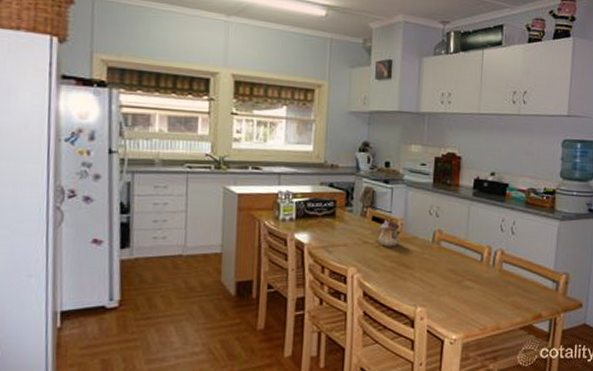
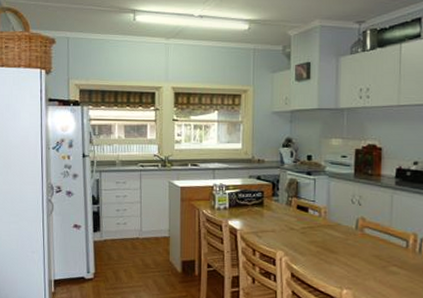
teapot: present [378,218,401,247] -> none [303,207,325,233]

